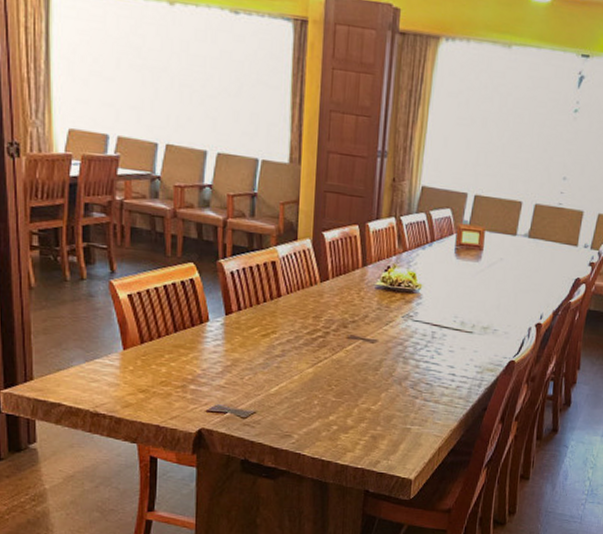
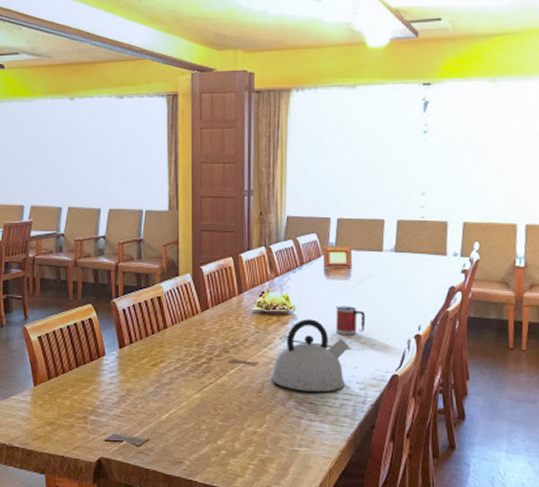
kettle: none [389,299,471,374] -> present [271,319,349,392]
mug: none [460,288,491,320] -> present [336,306,366,336]

